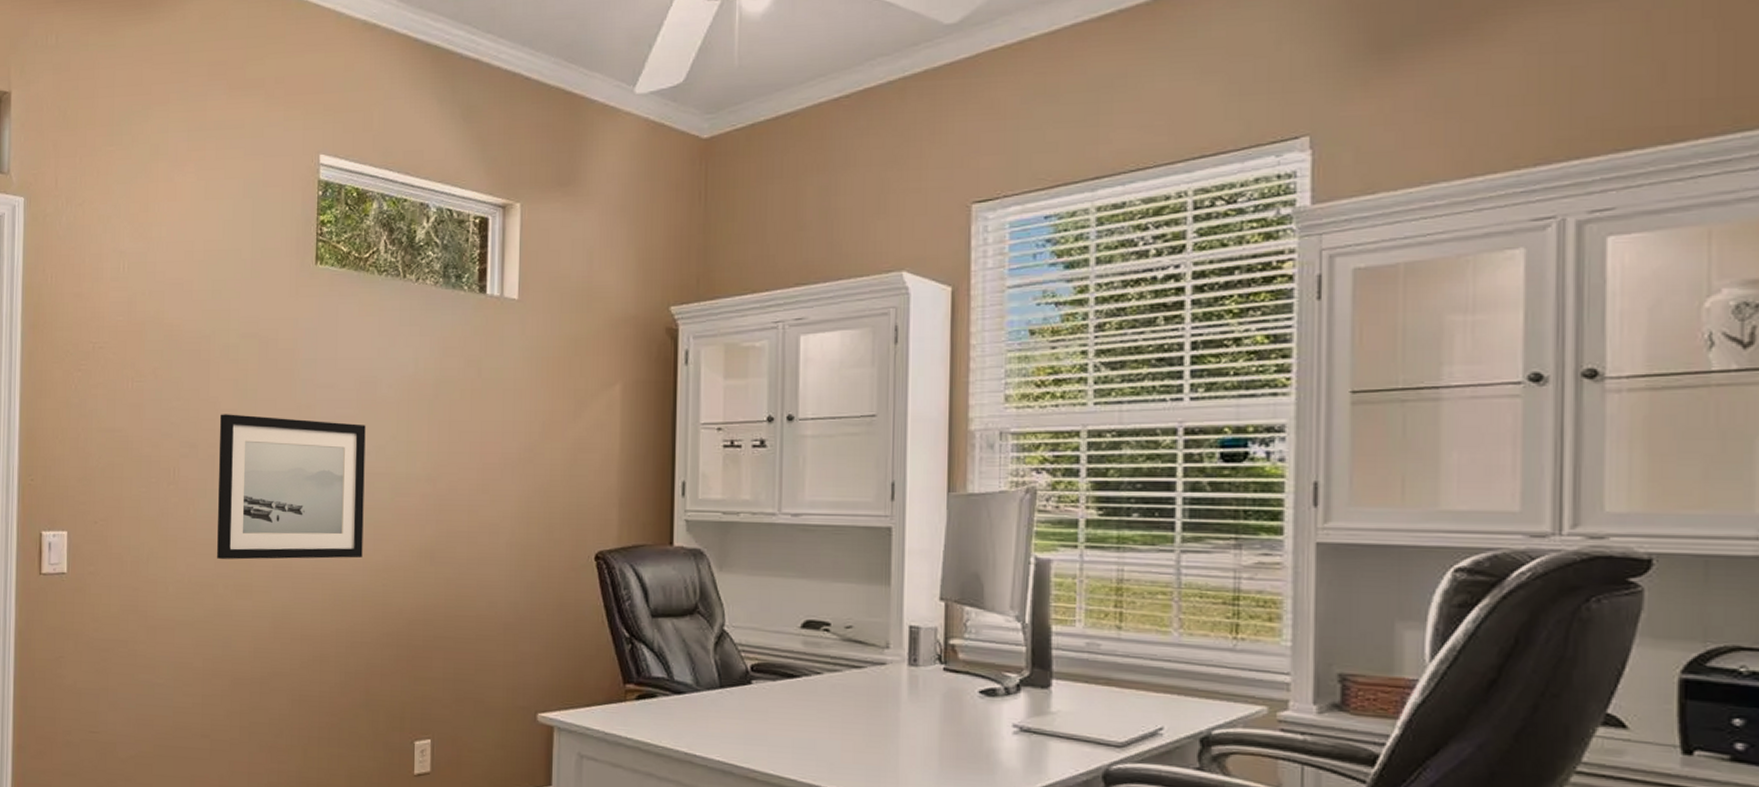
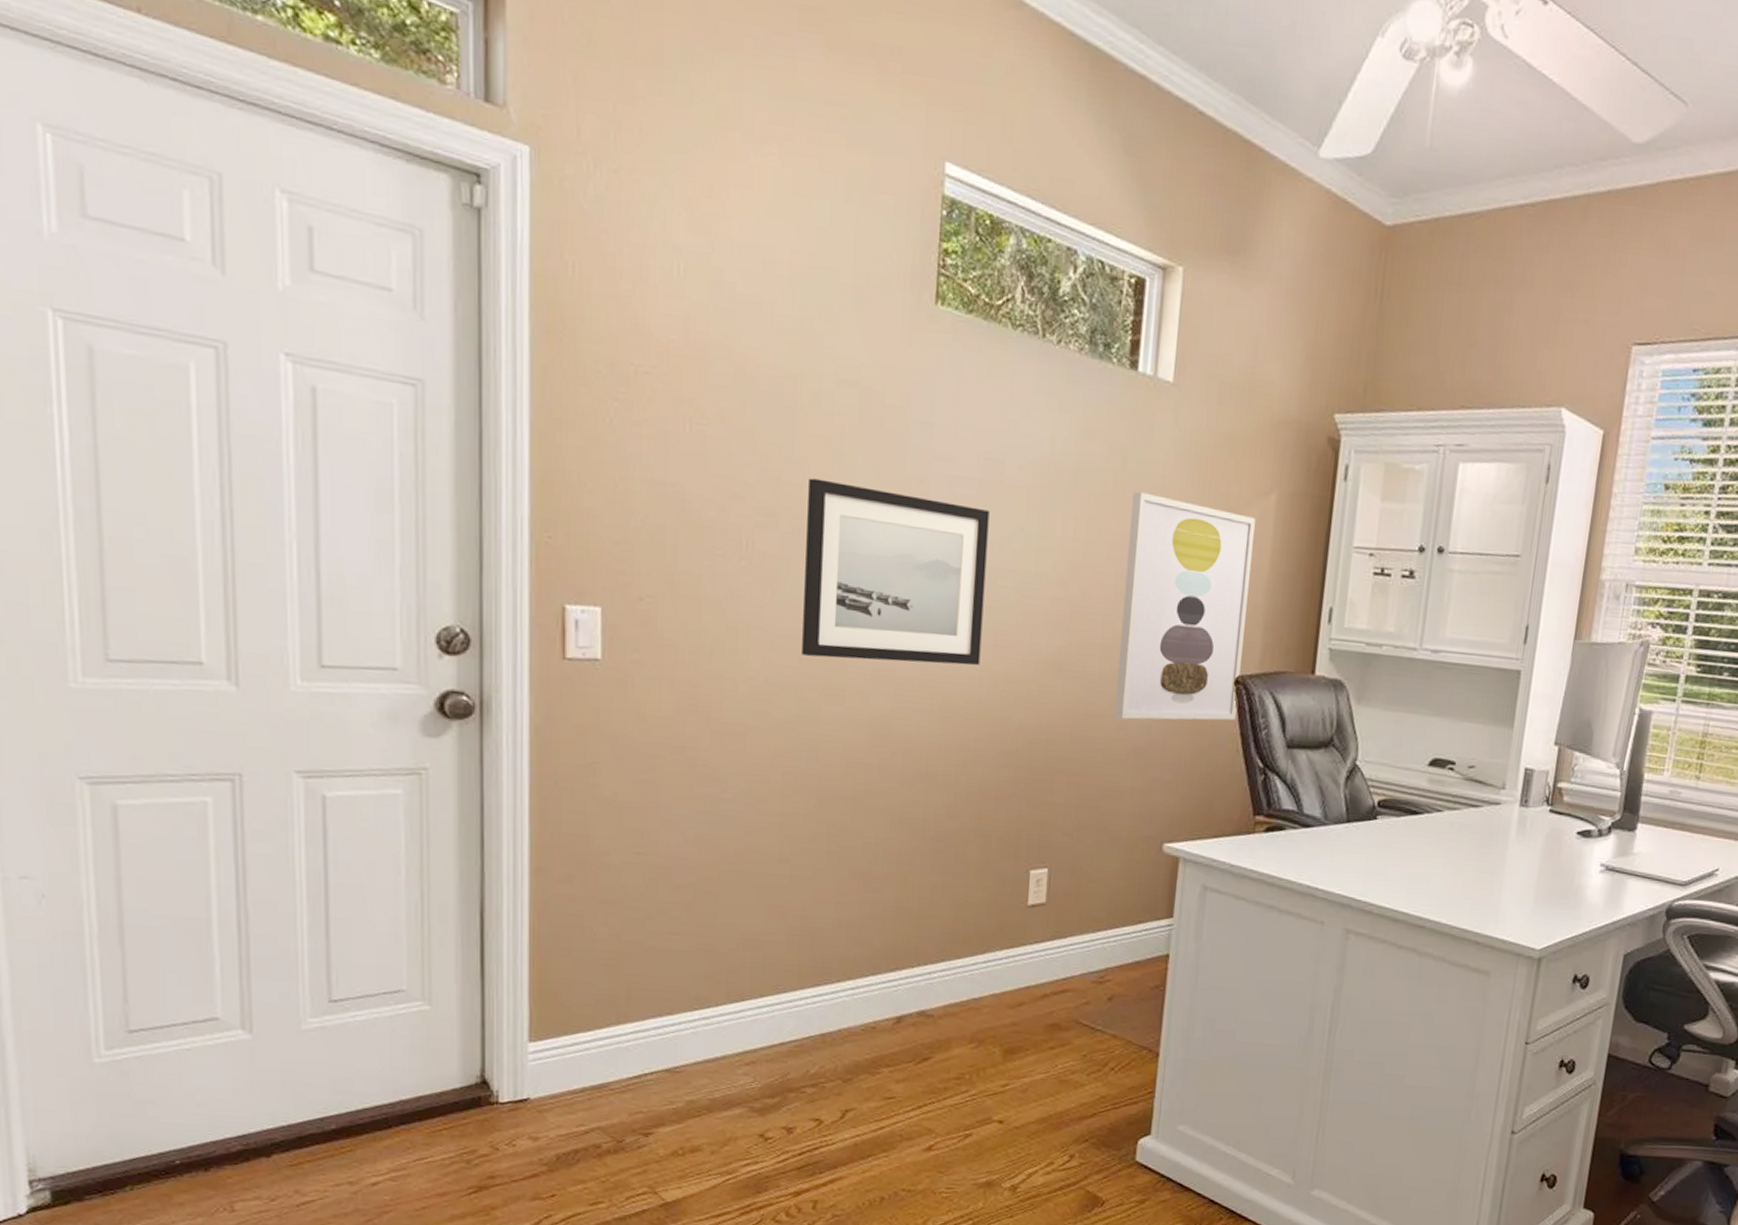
wall art: none [483,395,603,598] -> present [1114,491,1255,721]

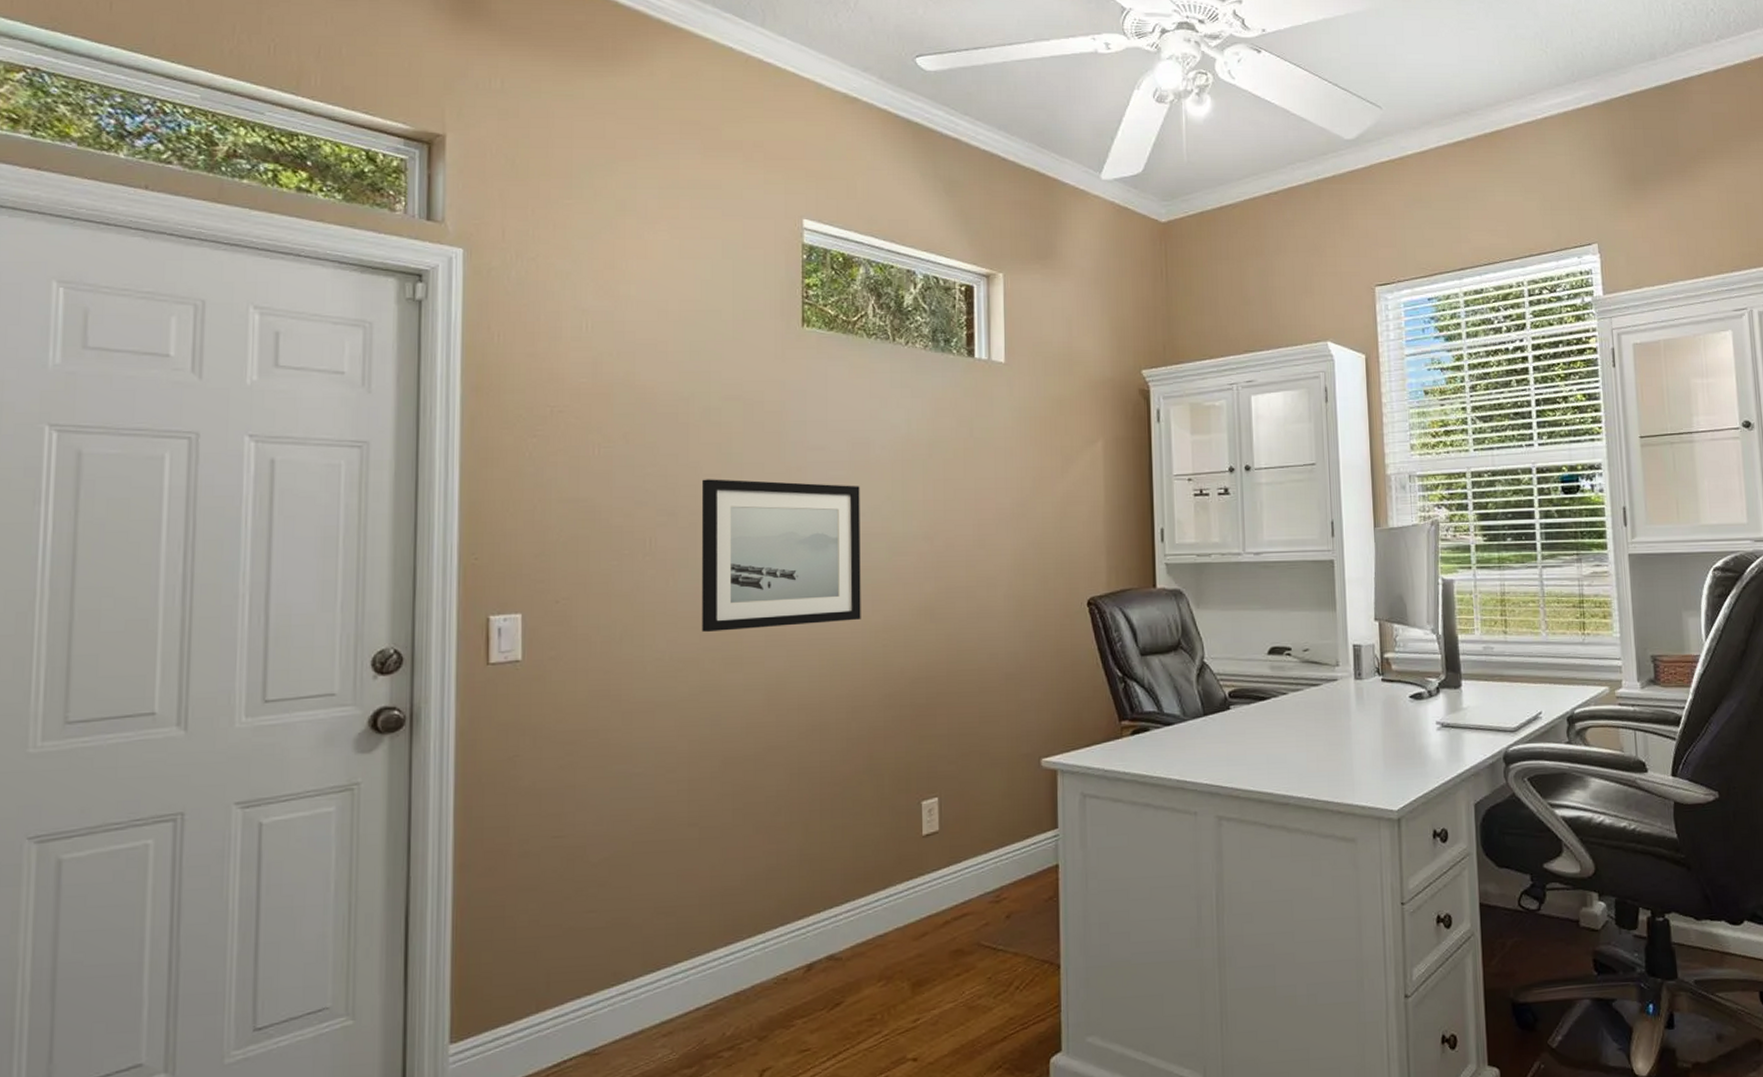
wall art: present [1114,491,1255,721] -> none [980,453,1092,650]

